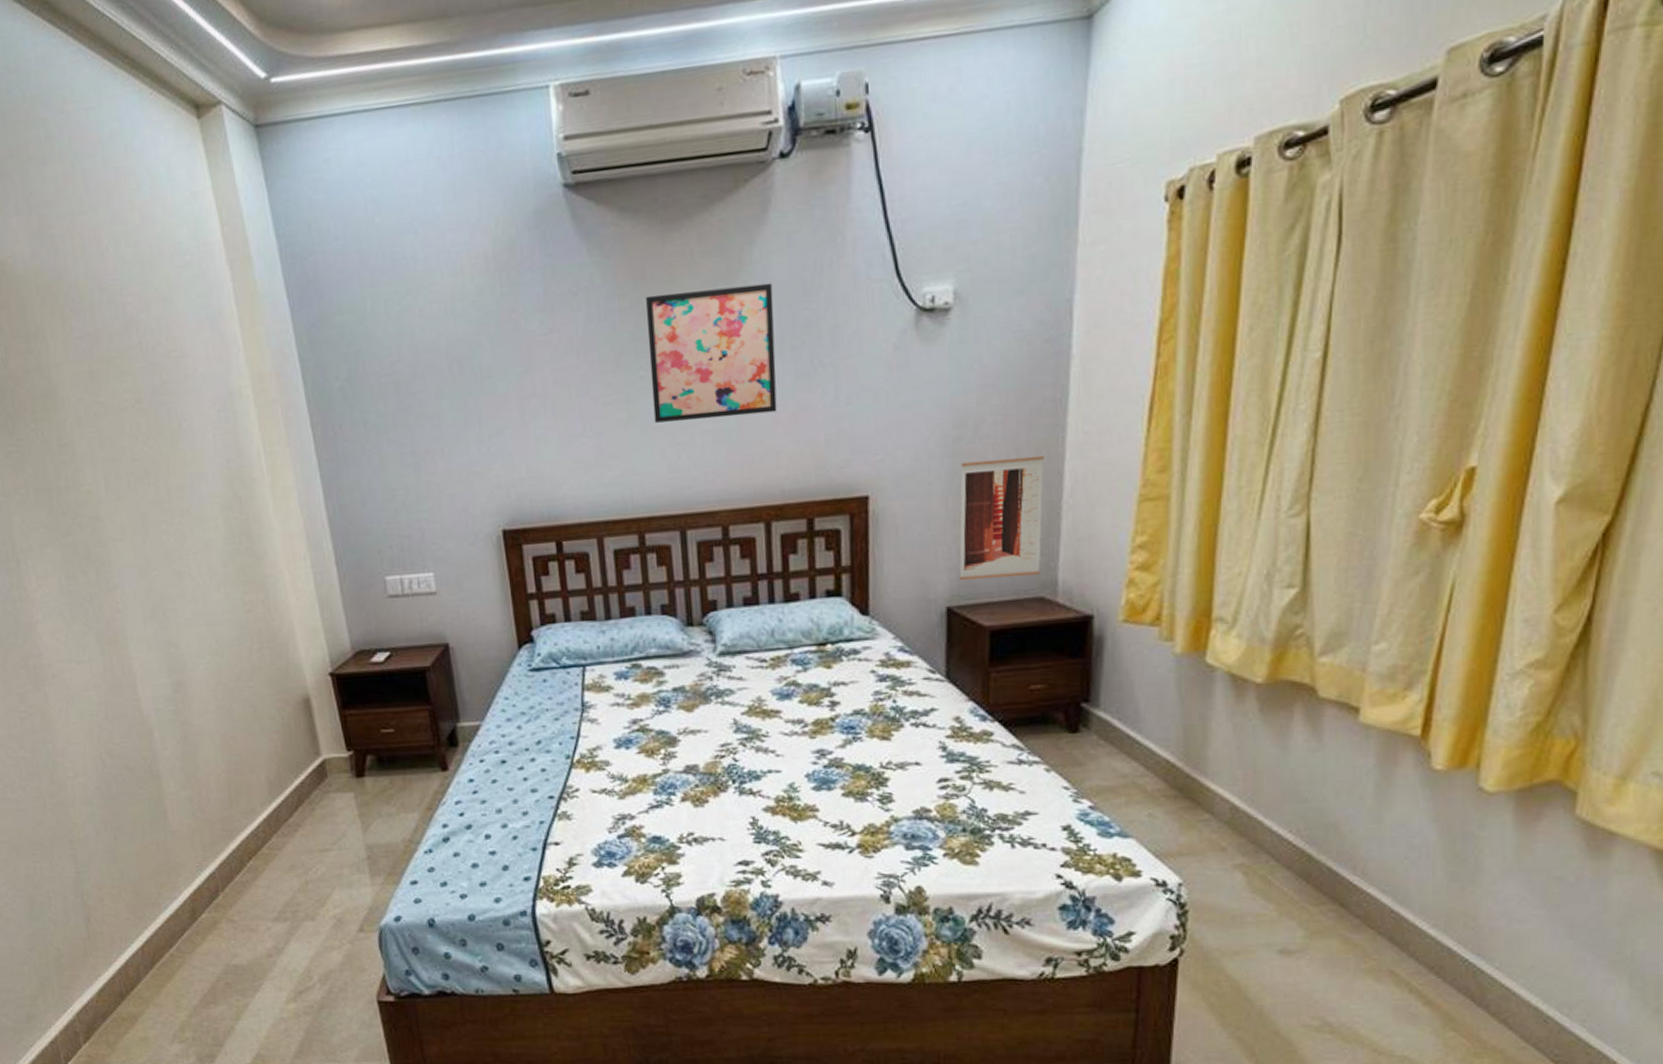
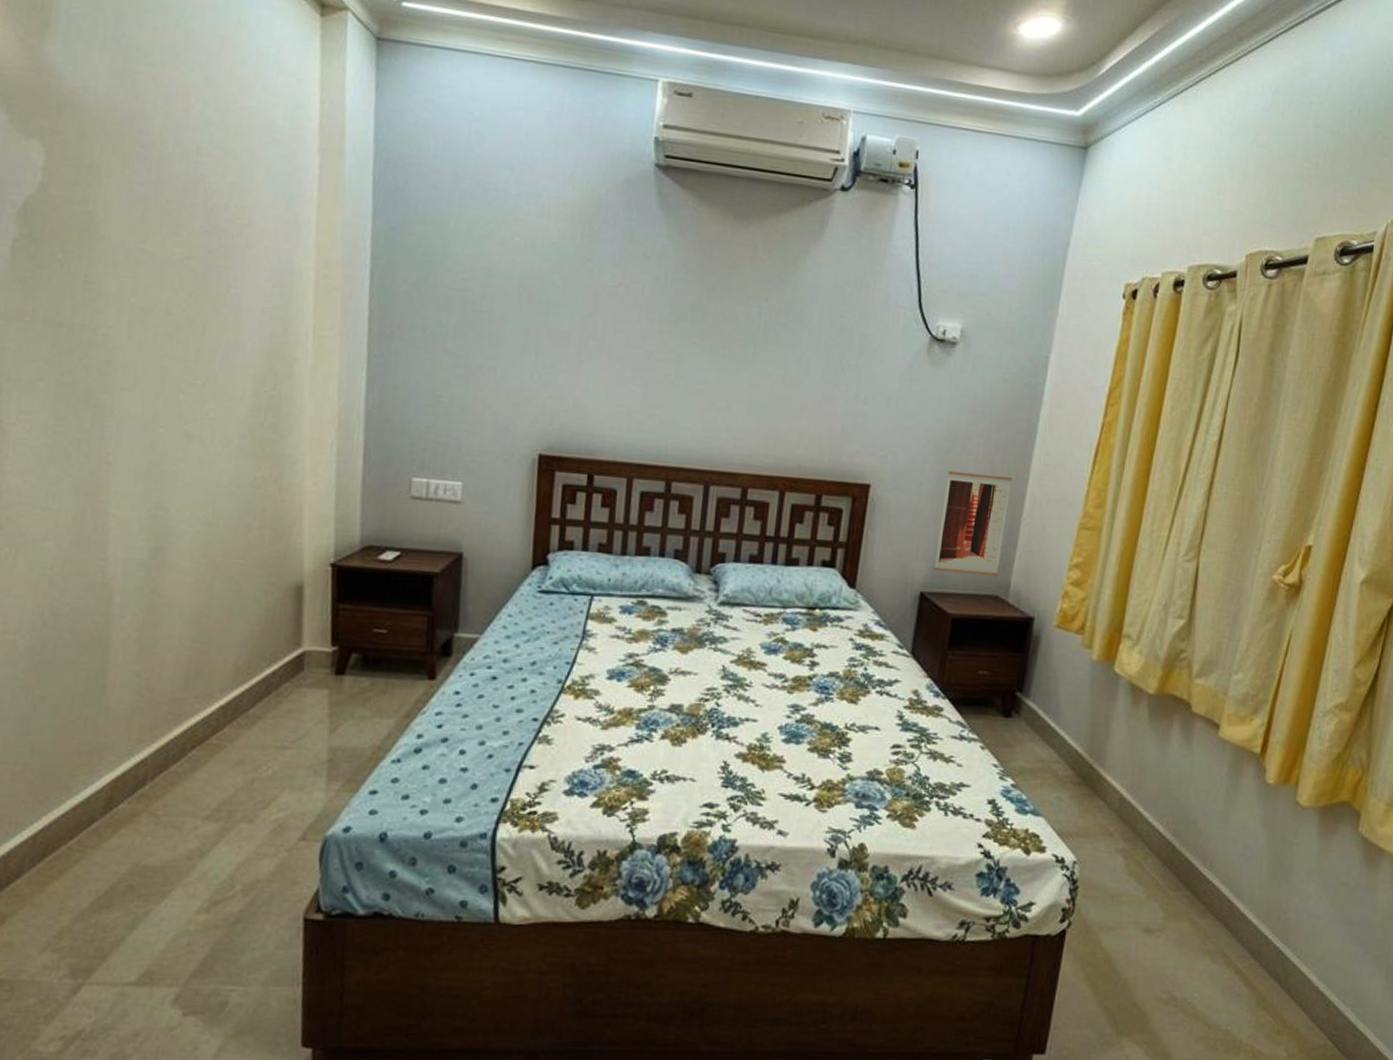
wall art: present [646,282,777,423] -> none [698,275,819,398]

